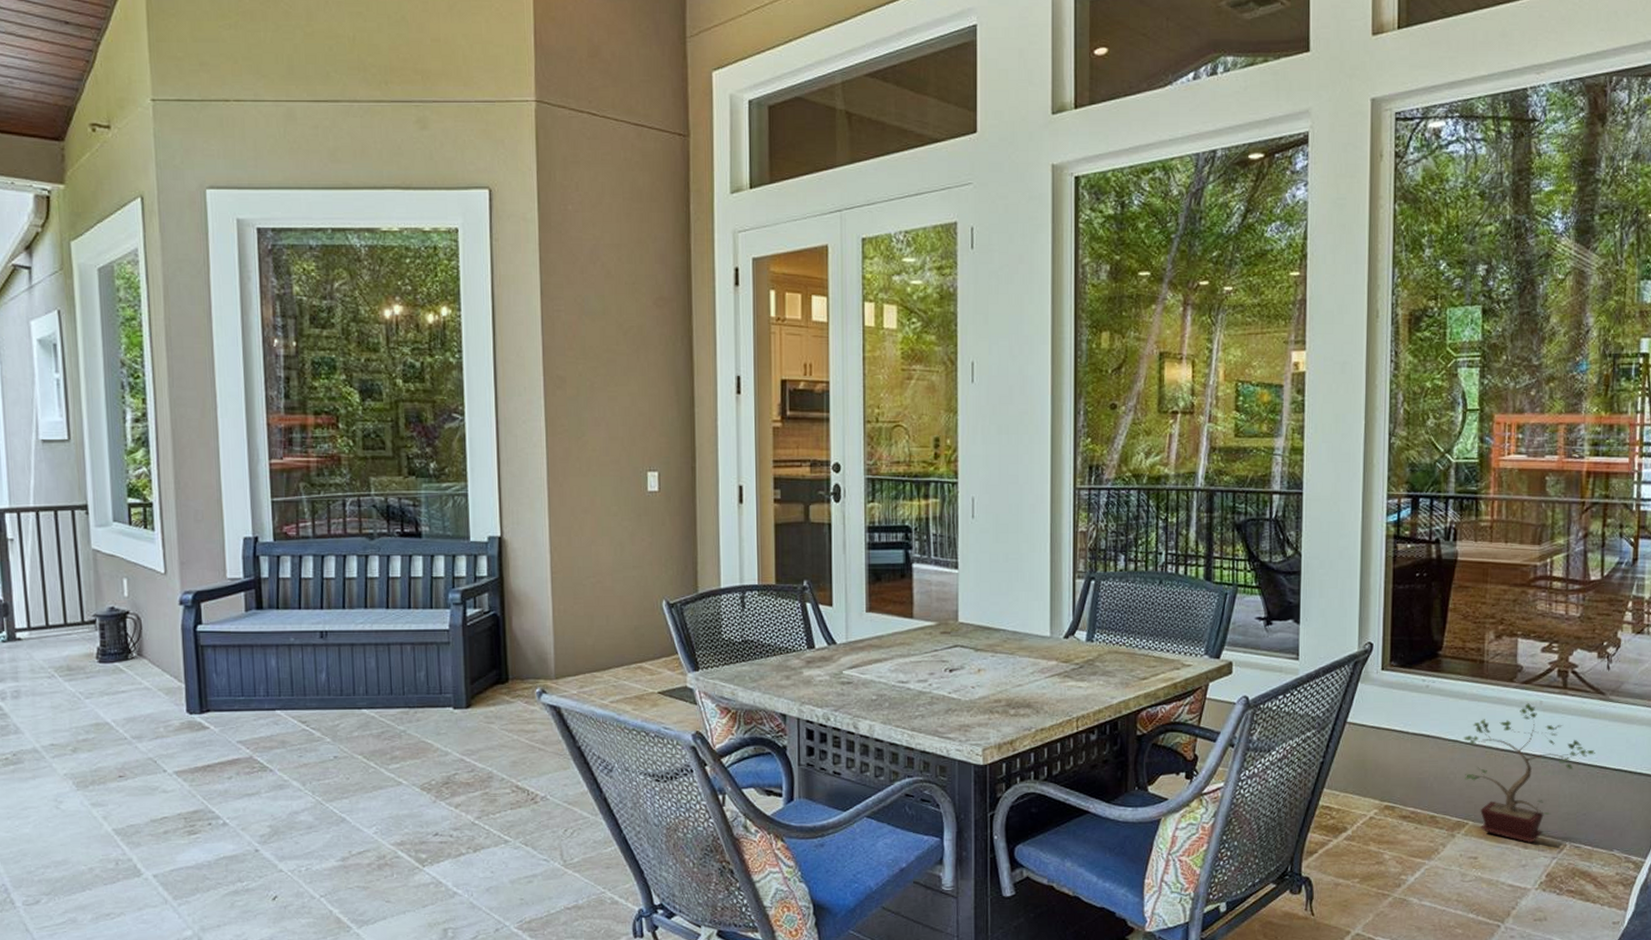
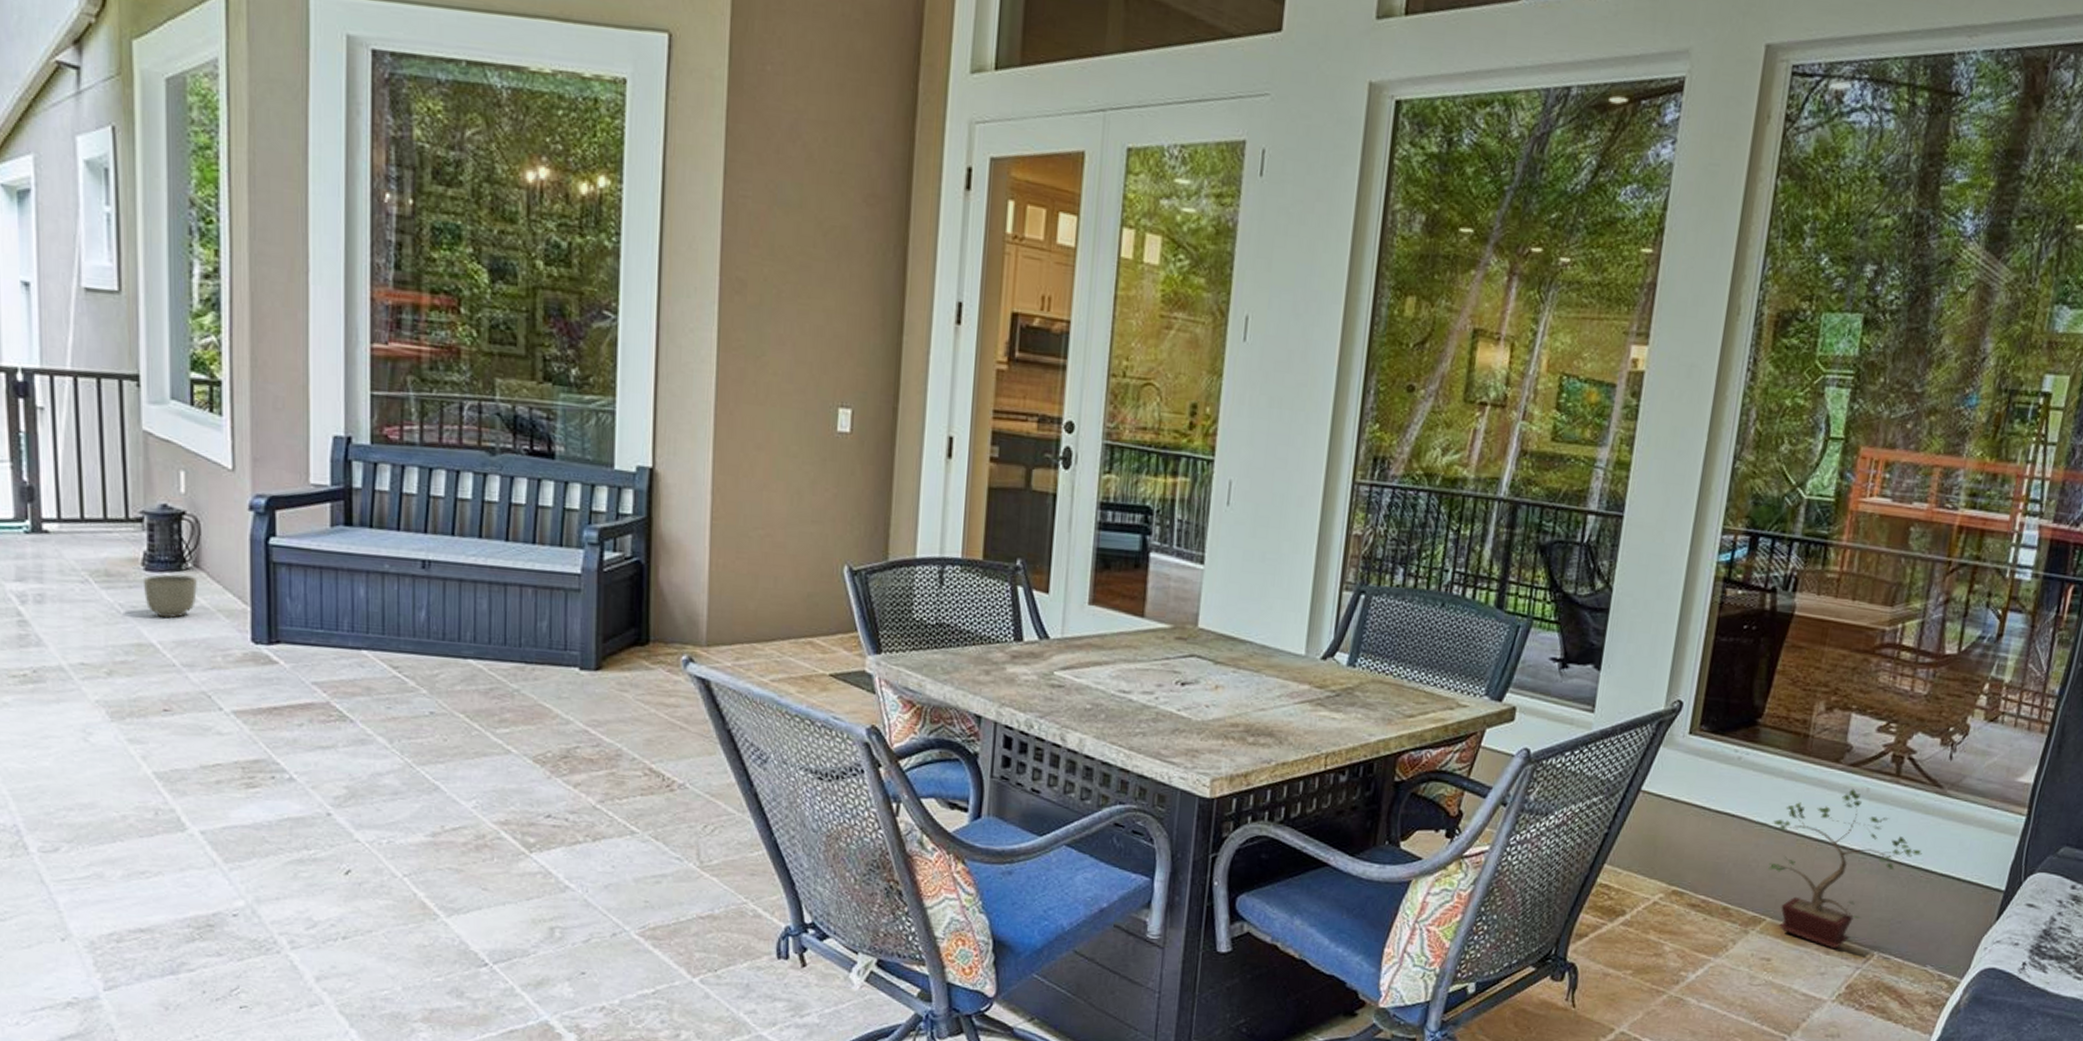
planter: none [98,662,141,700] -> present [144,573,197,619]

